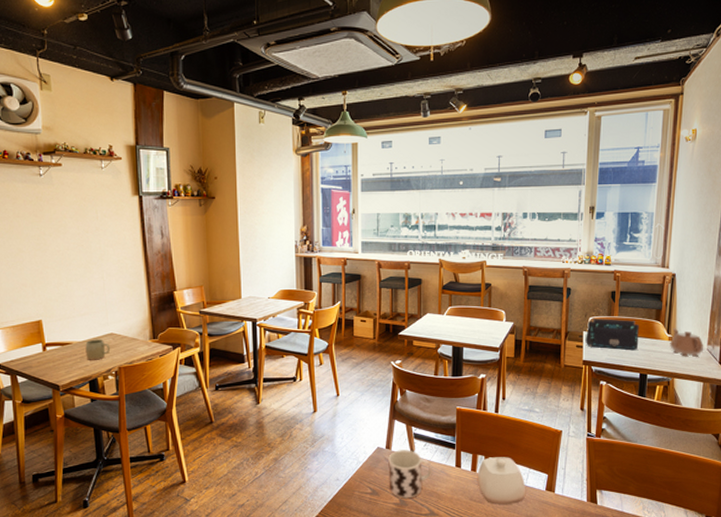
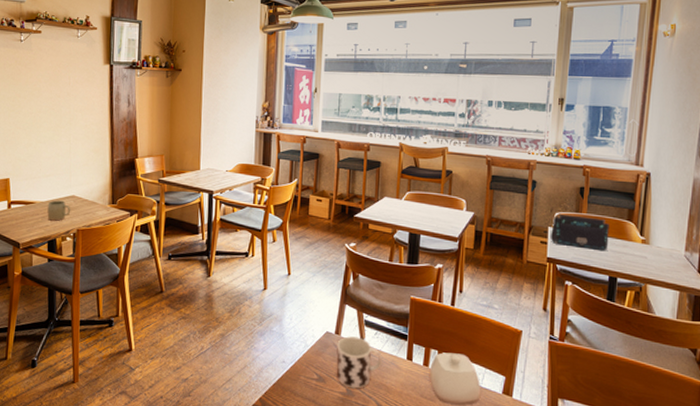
teapot: present [670,328,703,357] -> none [643,230,680,263]

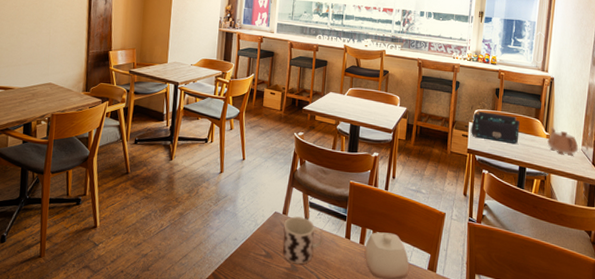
mug: present [47,200,71,221] -> none [24,86,47,106]
teapot: none [643,230,680,263] -> present [547,127,578,156]

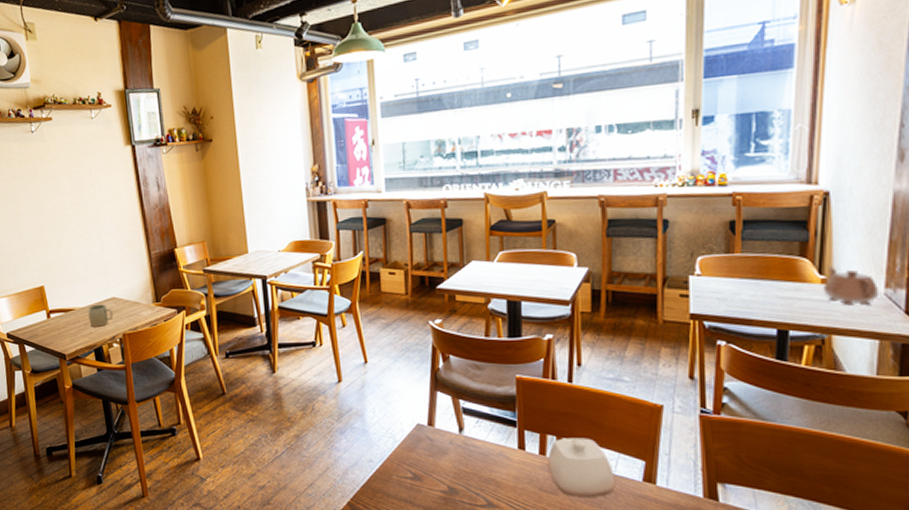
mug: none [24,86,47,106] -> present [88,304,114,327]
cup: present [282,216,324,265] -> none [431,427,488,486]
handbag: present [471,110,520,145] -> none [693,257,774,299]

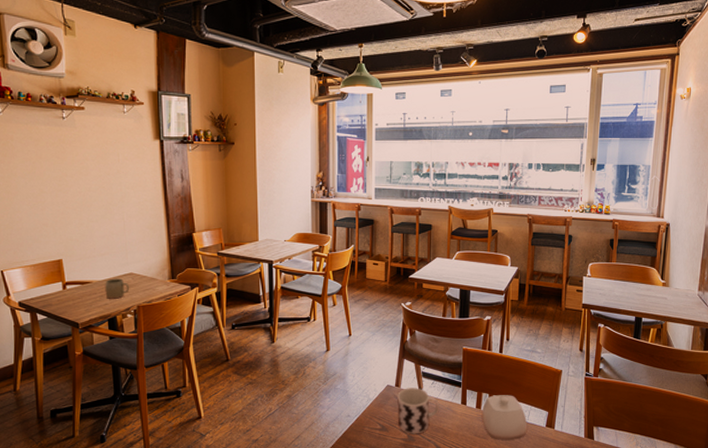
cup: none [431,427,488,486] -> present [397,387,439,434]
teapot: present [823,266,878,306] -> none [663,275,694,302]

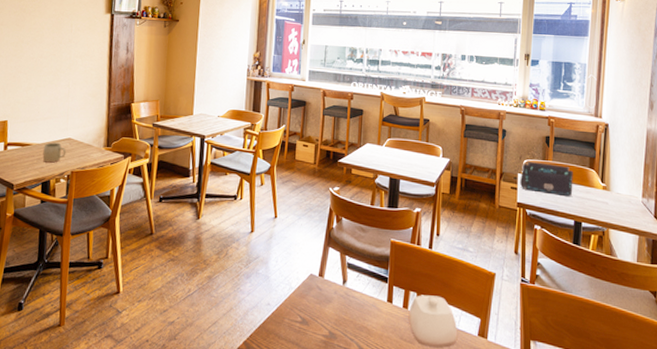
cup: present [397,387,439,434] -> none [319,278,364,332]
handbag: none [585,264,635,295] -> present [520,160,573,197]

